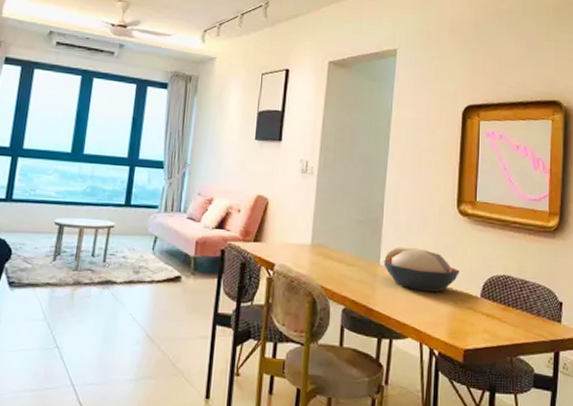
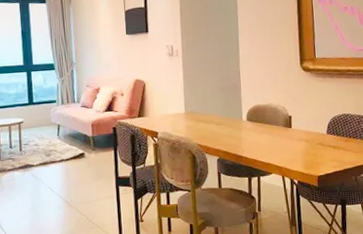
decorative bowl: present [384,249,460,292] -> none [246,103,308,137]

